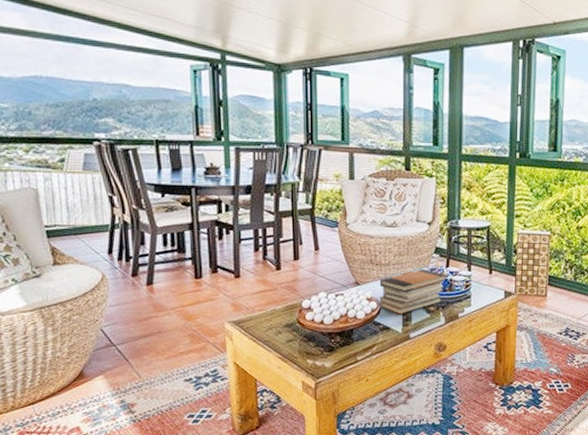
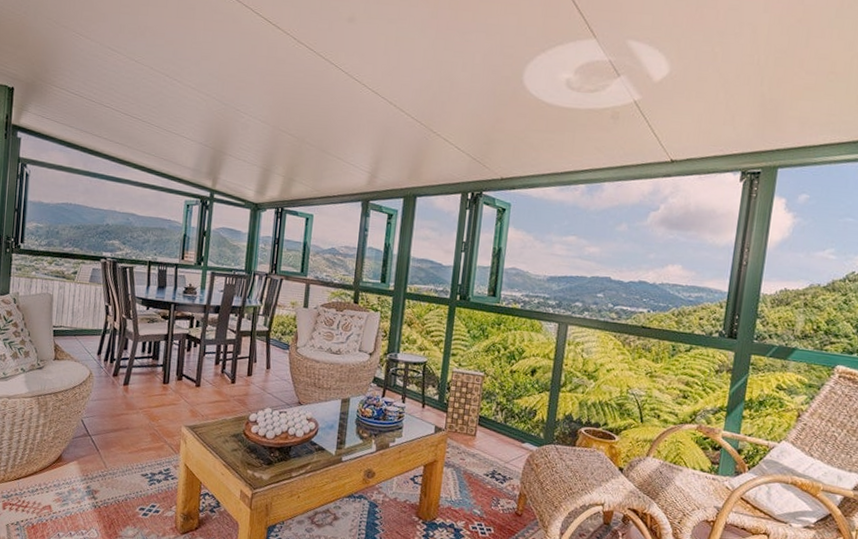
book stack: present [379,268,447,315] -> none [317,396,382,438]

